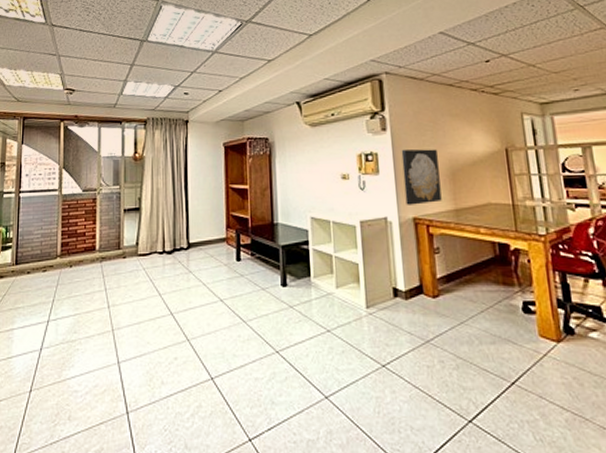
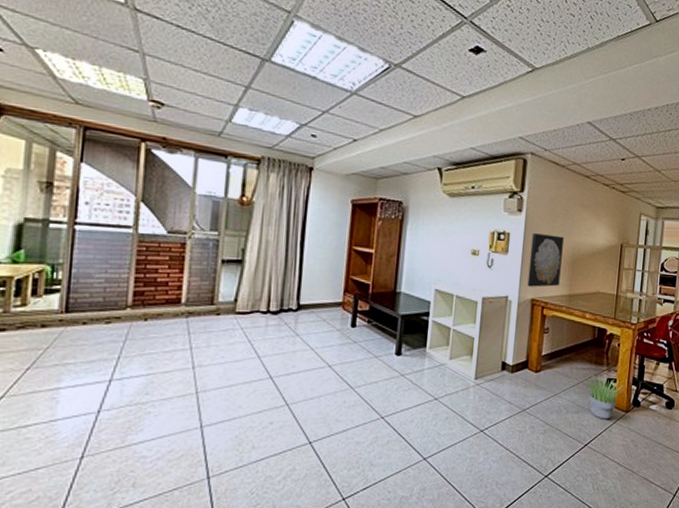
potted plant: none [493,296,549,351] -> present [584,374,625,419]

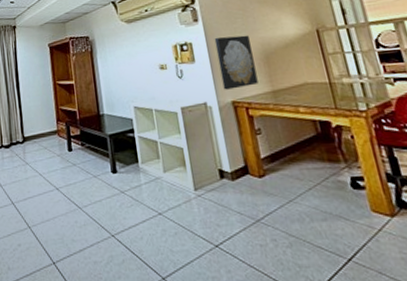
potted plant: present [584,374,625,419] -> none [320,173,379,227]

